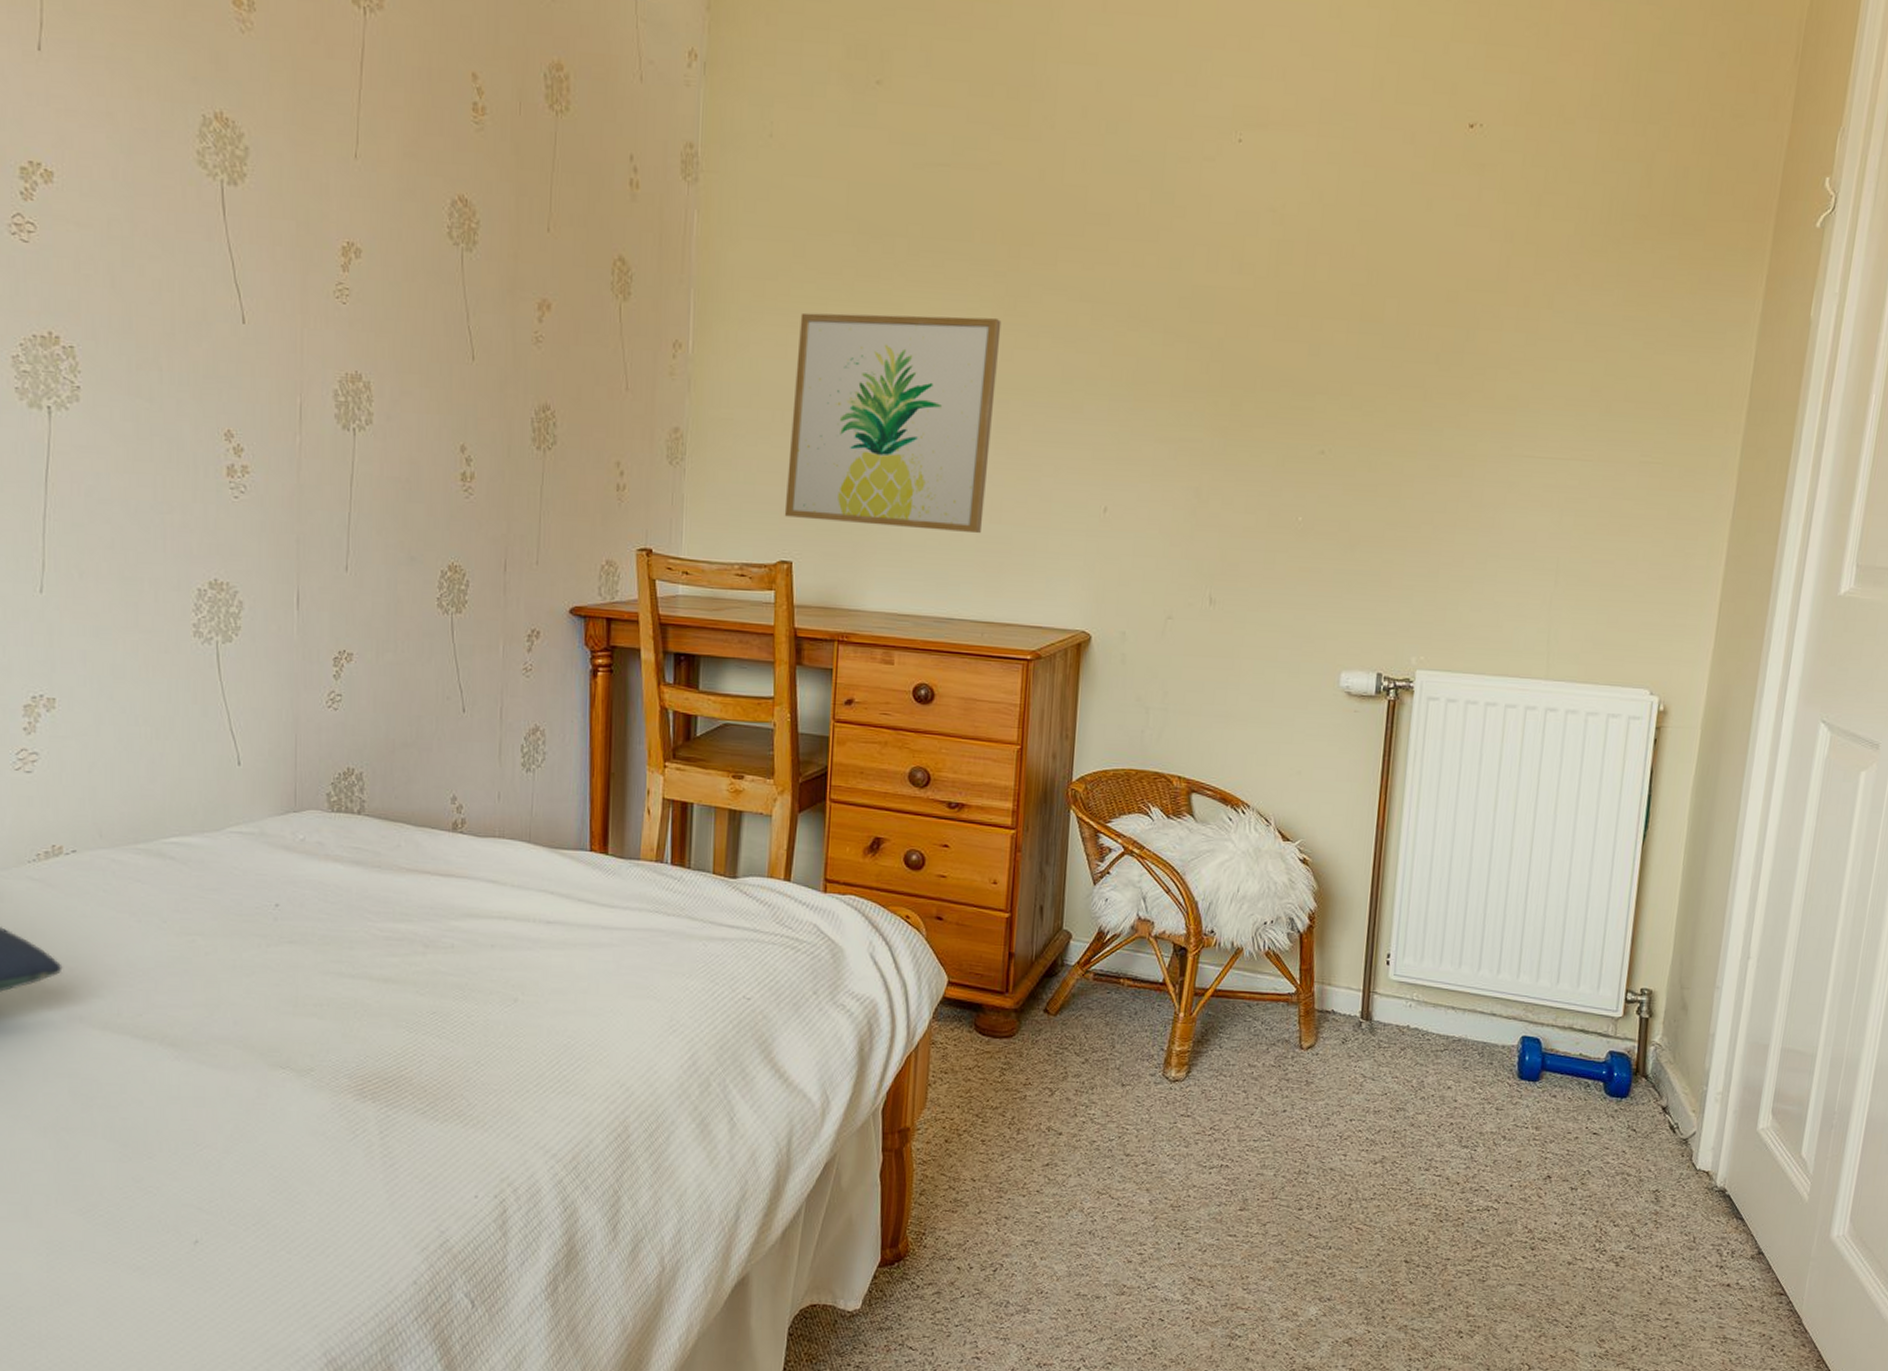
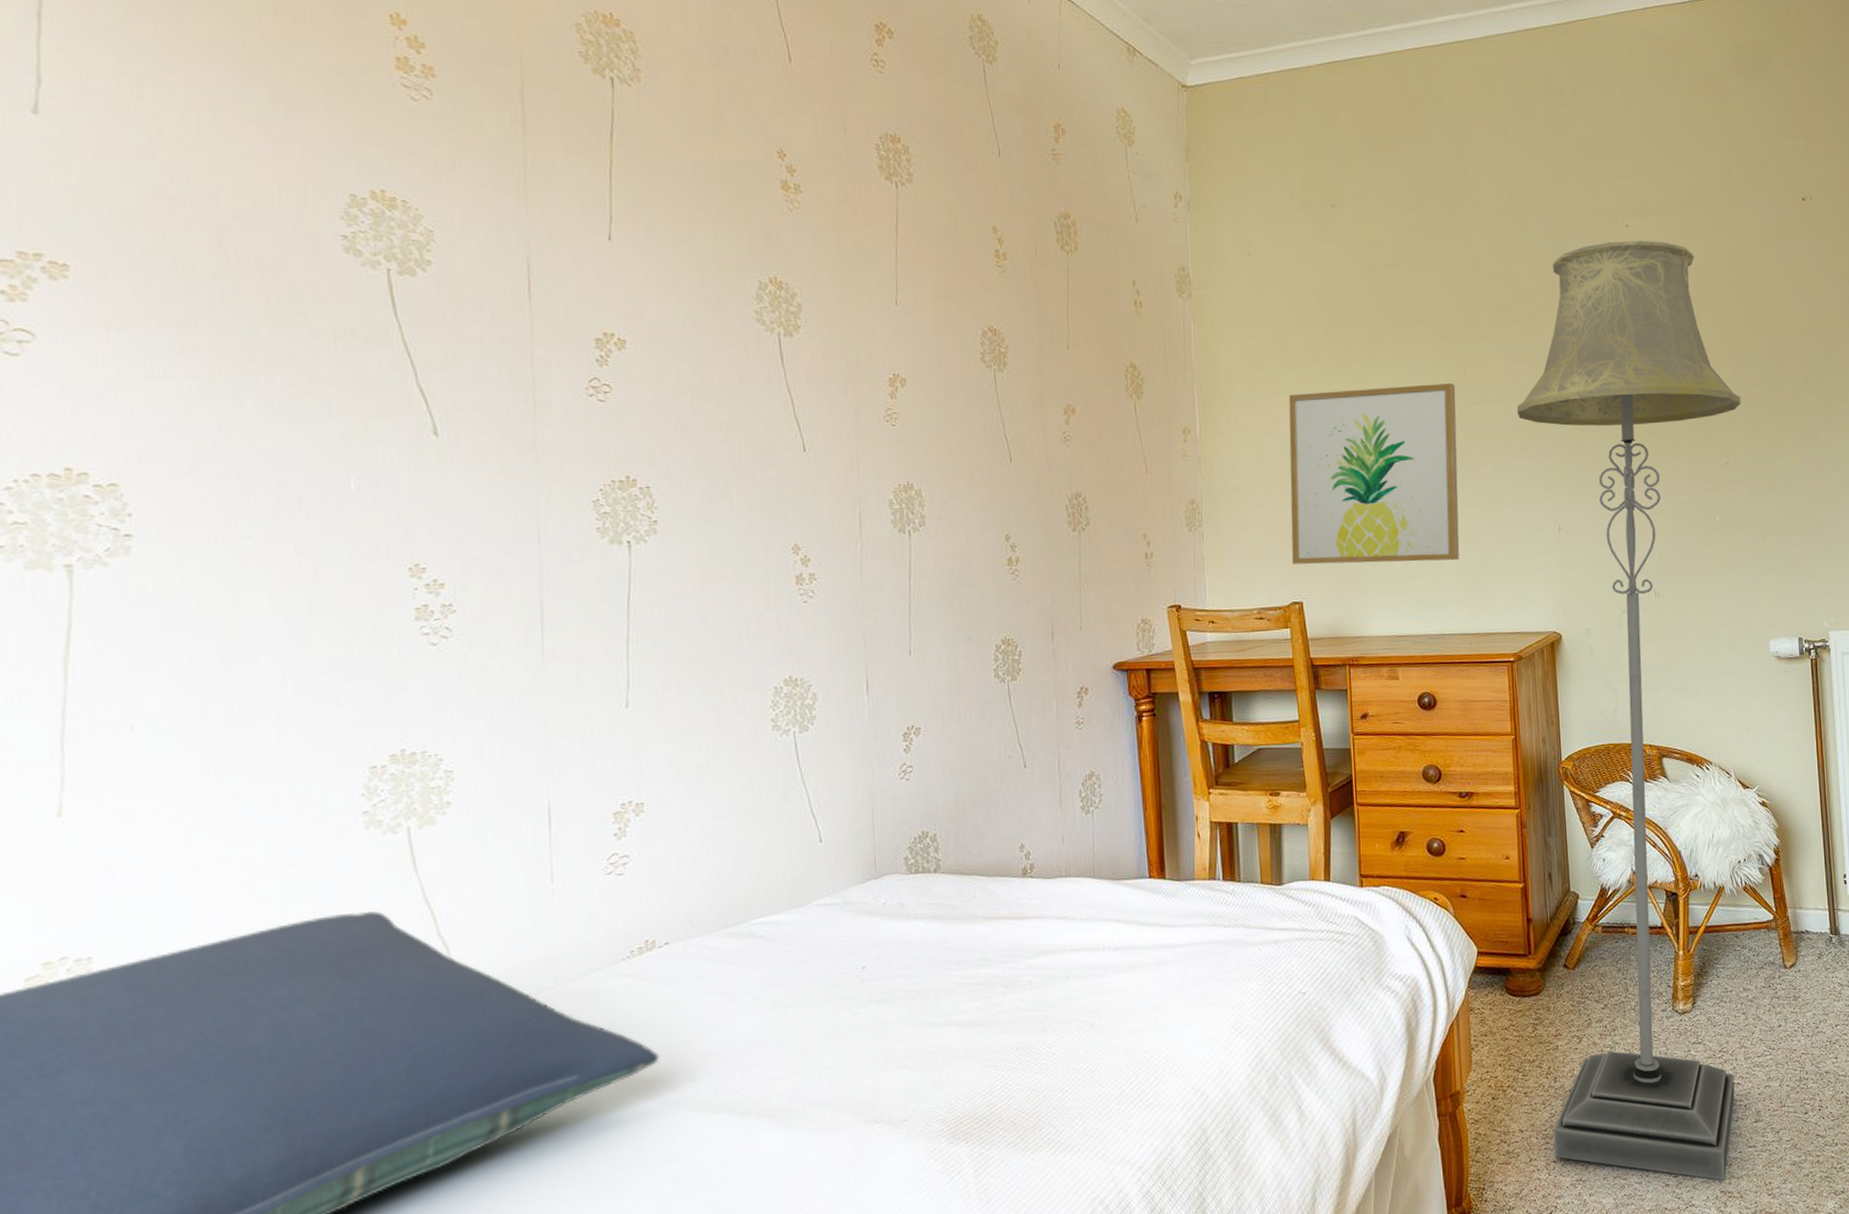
floor lamp: none [1006,159,1351,1266] -> present [1516,240,1741,1181]

